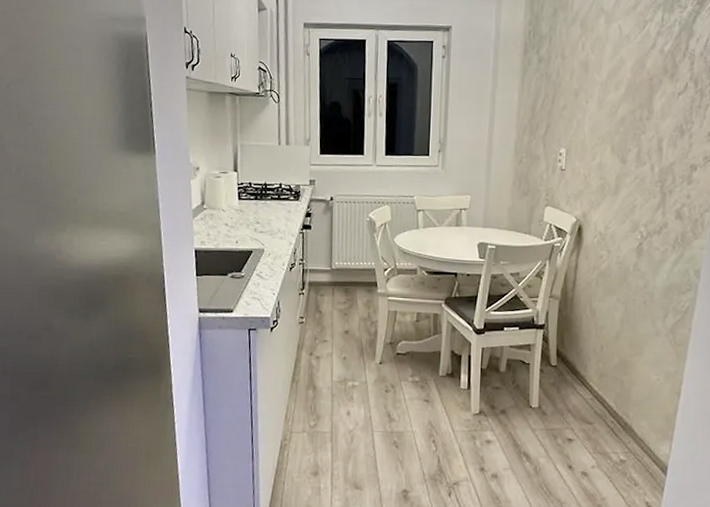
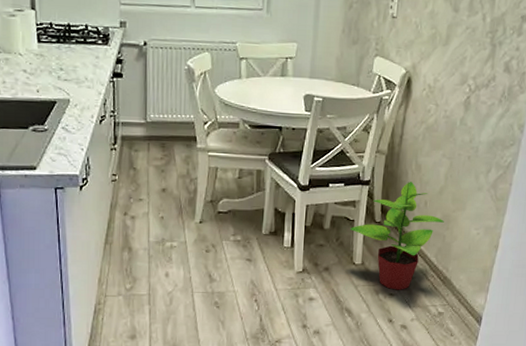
potted plant: none [526,326,622,436] -> present [350,182,444,290]

